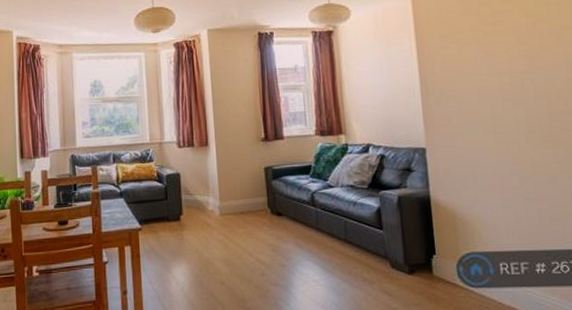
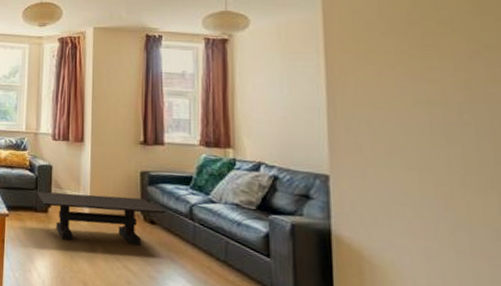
coffee table: none [168,193,290,244] -> present [37,191,165,246]

